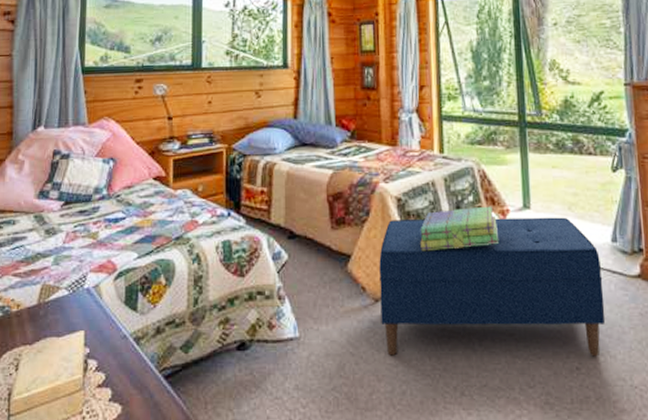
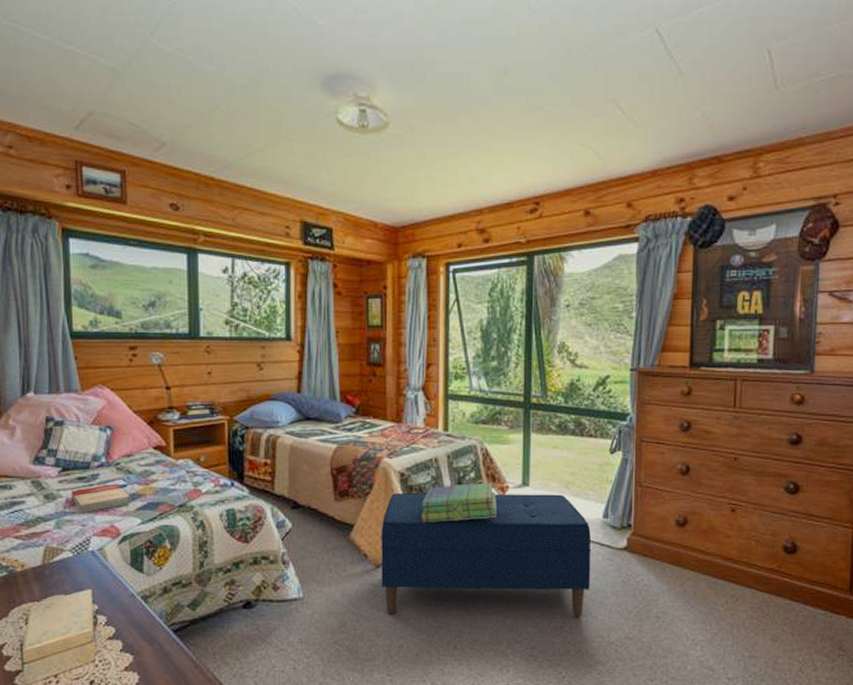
book: none [72,216,129,247] -> present [71,483,131,513]

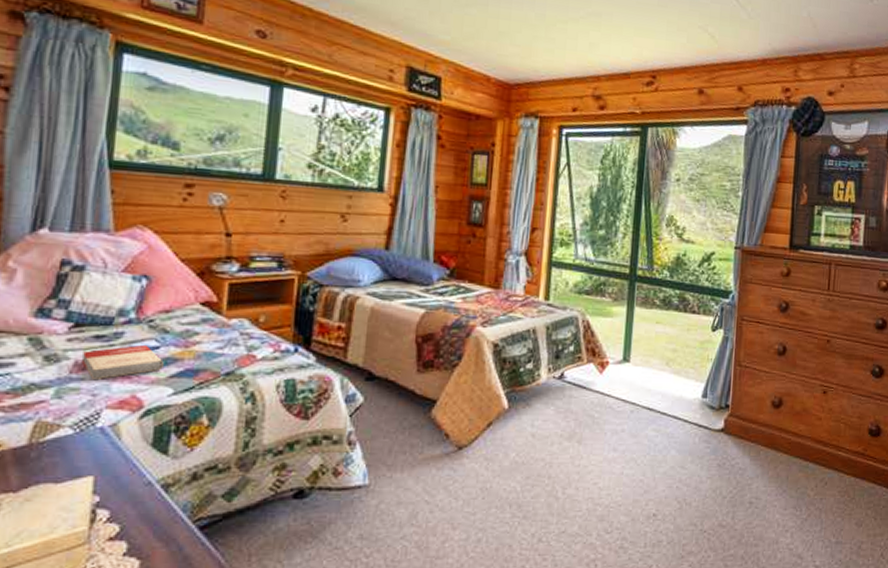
bench: present [381,493,592,618] -> none [462,366,689,504]
stack of books: present [421,482,498,523] -> none [513,357,596,400]

